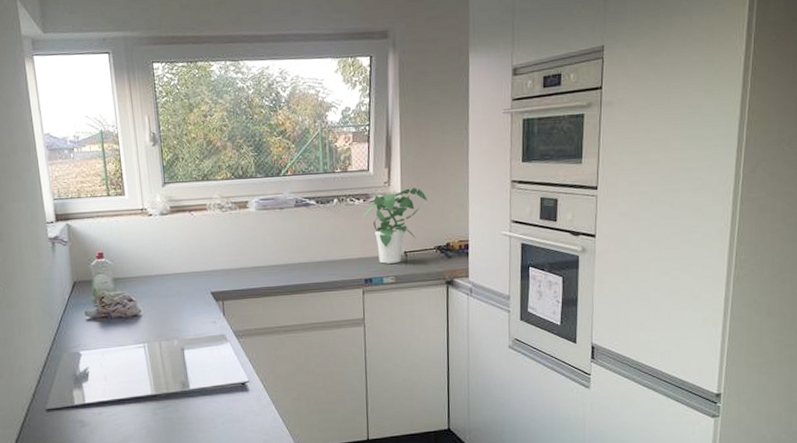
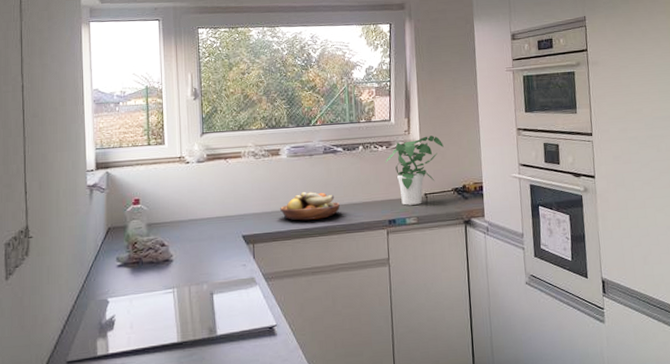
fruit bowl: none [248,247,313,278] -> present [279,191,340,221]

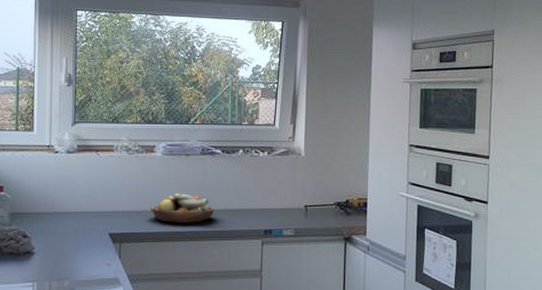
potted plant: present [385,135,444,206] -> none [265,145,329,216]

